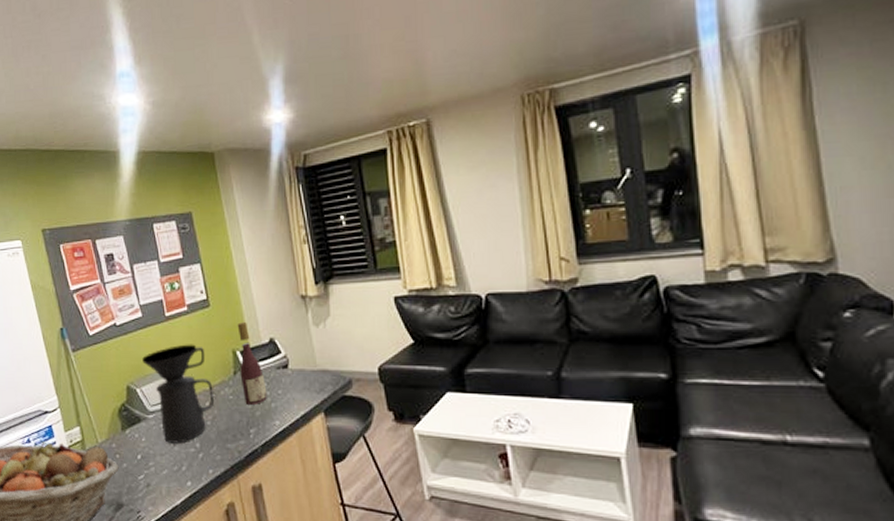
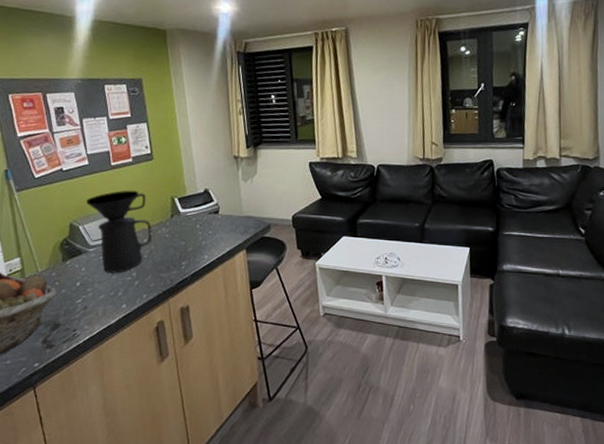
wine bottle: present [237,321,267,406] -> none [176,174,199,243]

